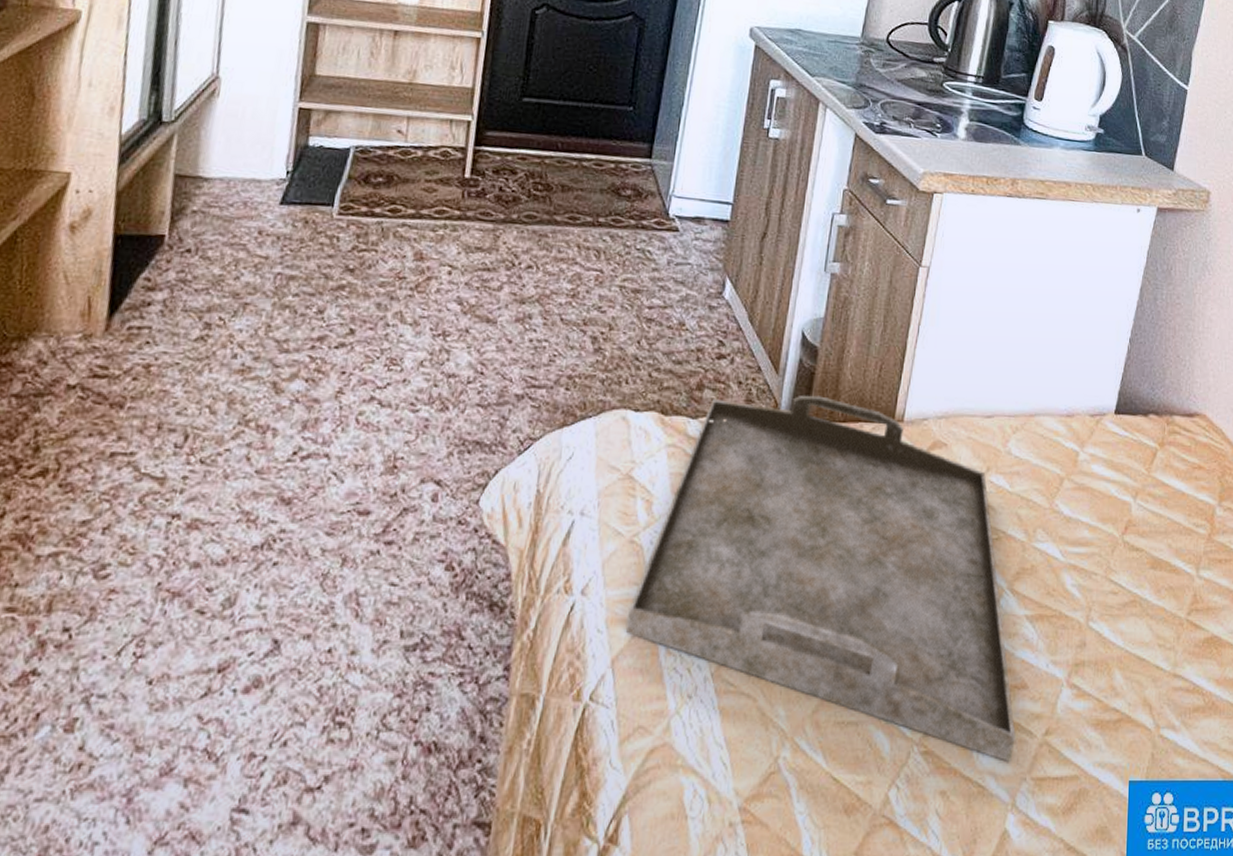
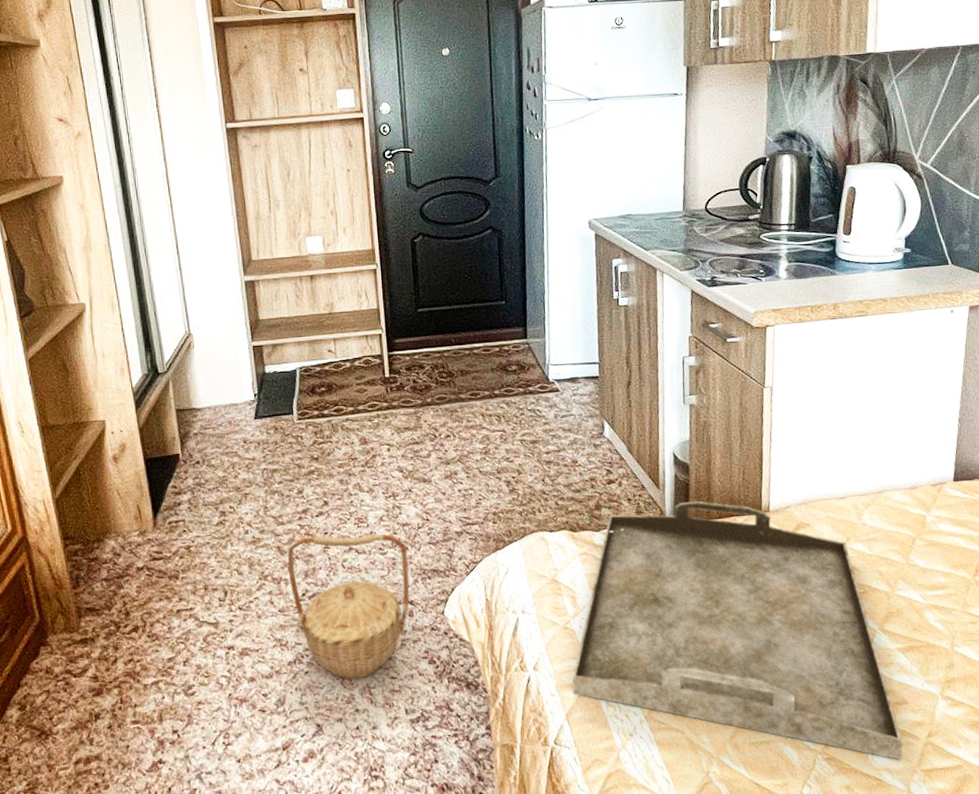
basket: none [279,374,448,581] -> present [287,533,410,680]

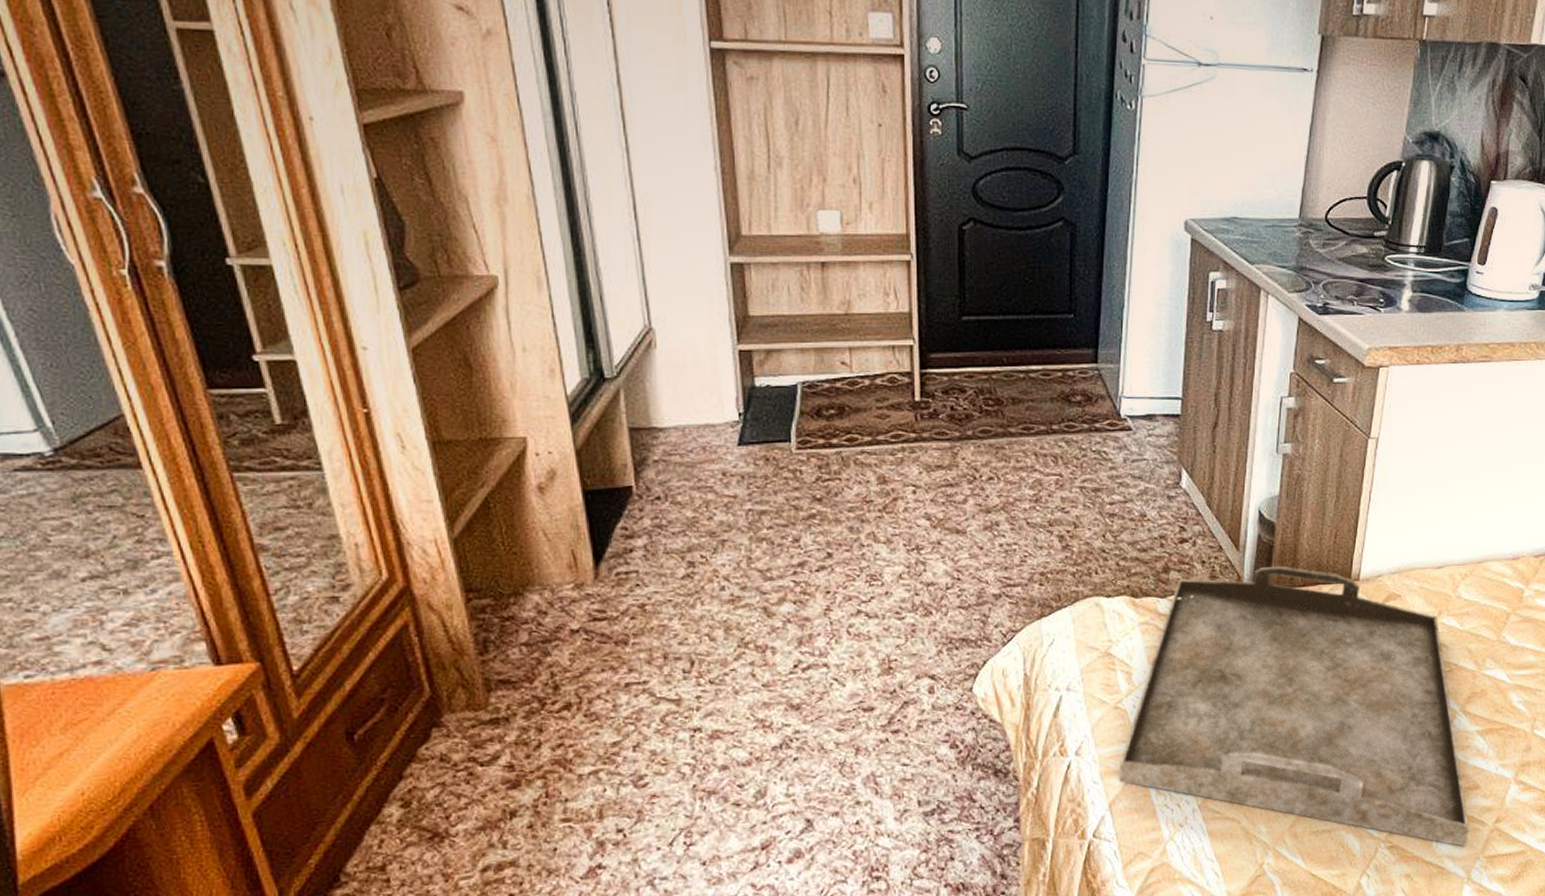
basket: present [287,533,410,680] -> none [776,594,931,767]

